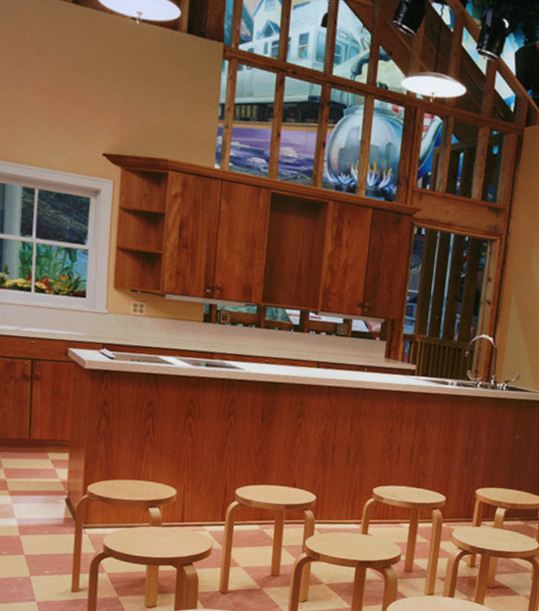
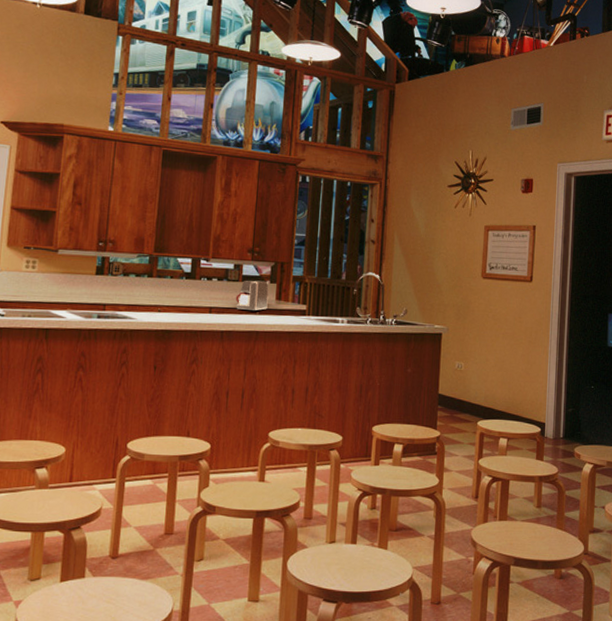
coffee maker: none [344,335,379,368] -> present [235,280,269,311]

